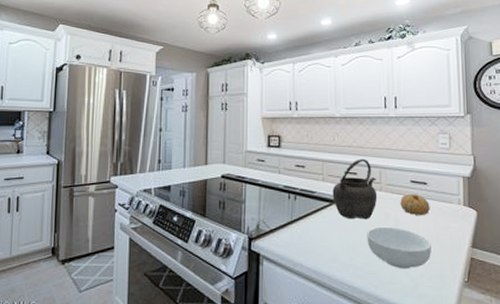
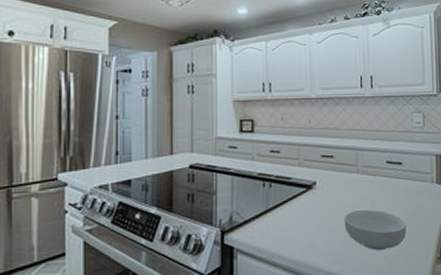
kettle: present [332,158,378,220] -> none [309,141,354,205]
fruit: present [400,193,430,216] -> none [376,174,405,197]

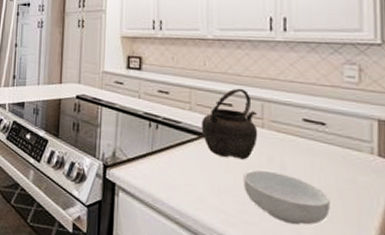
kettle: none [309,141,354,205] -> present [201,88,258,160]

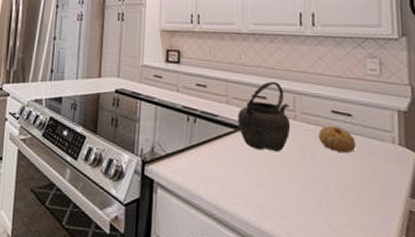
cereal bowl: present [243,170,330,225] -> none [278,161,358,216]
fruit: none [288,134,330,163] -> present [318,125,356,154]

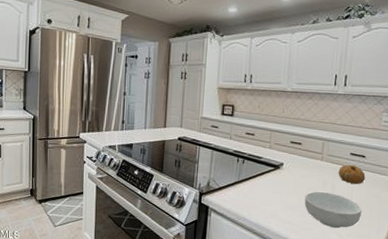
kettle: present [238,81,291,152] -> none [277,130,319,185]
cereal bowl: none [278,161,358,216] -> present [304,191,362,229]

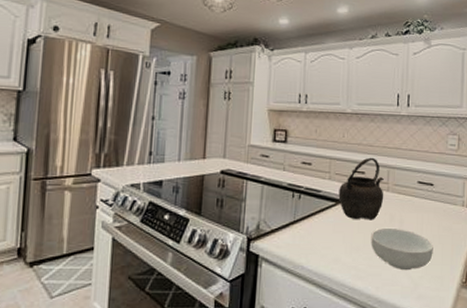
kettle: none [277,130,319,185] -> present [338,157,384,220]
fruit: present [338,164,366,185] -> none [406,194,435,217]

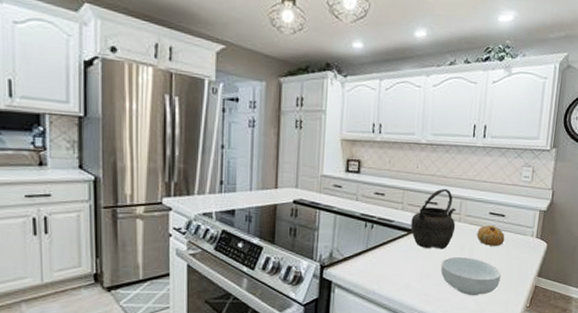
fruit: none [406,194,435,217] -> present [476,224,505,247]

